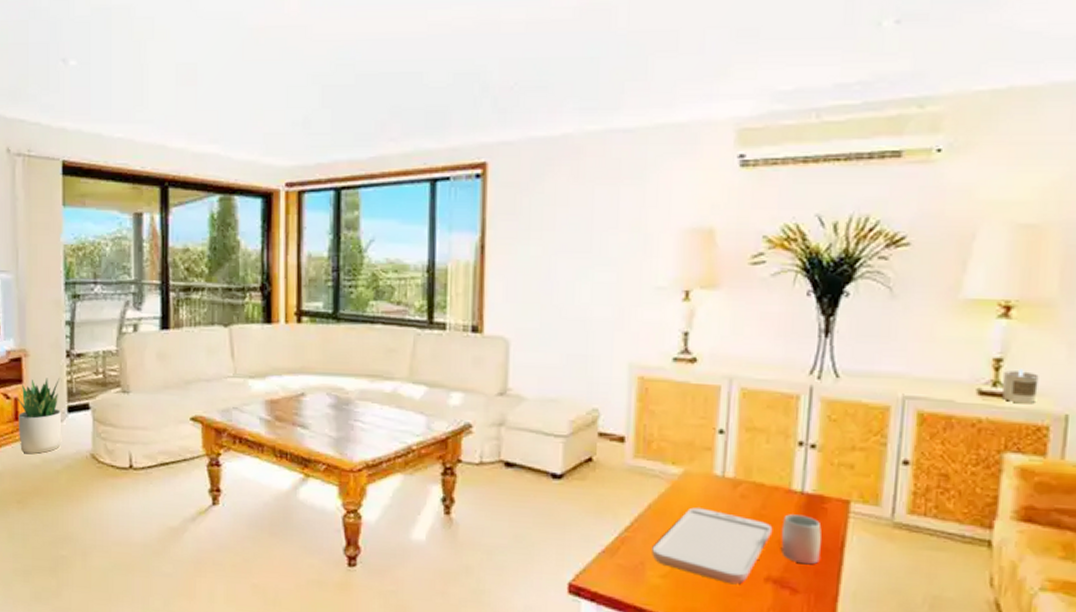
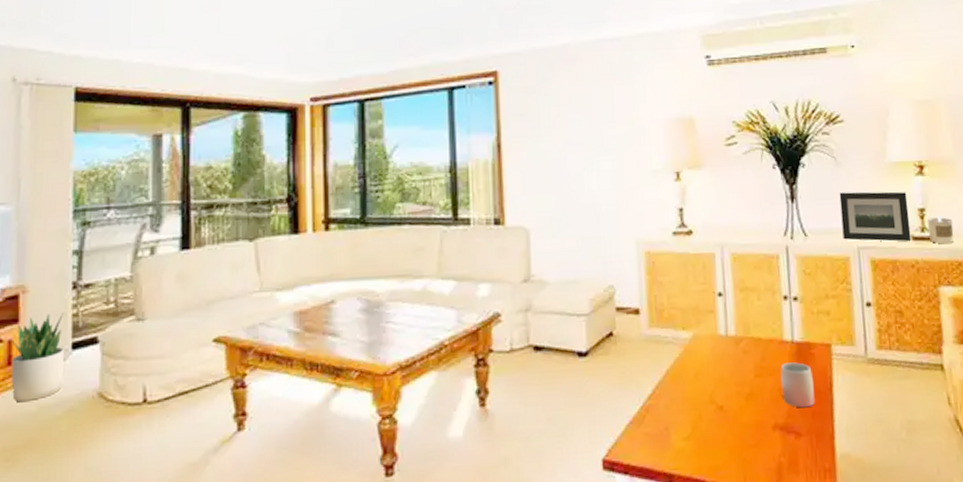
tray: present [652,507,773,585] -> none [674,367,774,437]
picture frame: none [885,330,981,397] -> present [839,191,912,242]

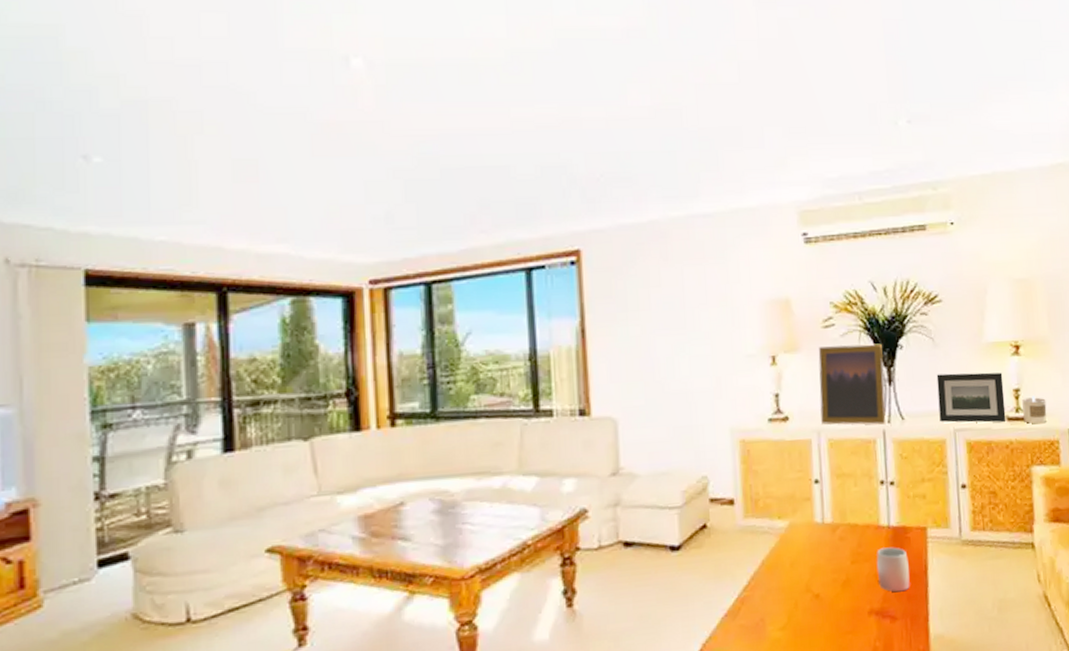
planter: present [10,312,65,403] -> none [21,526,90,630]
picture frame: none [721,161,789,241] -> present [818,343,886,426]

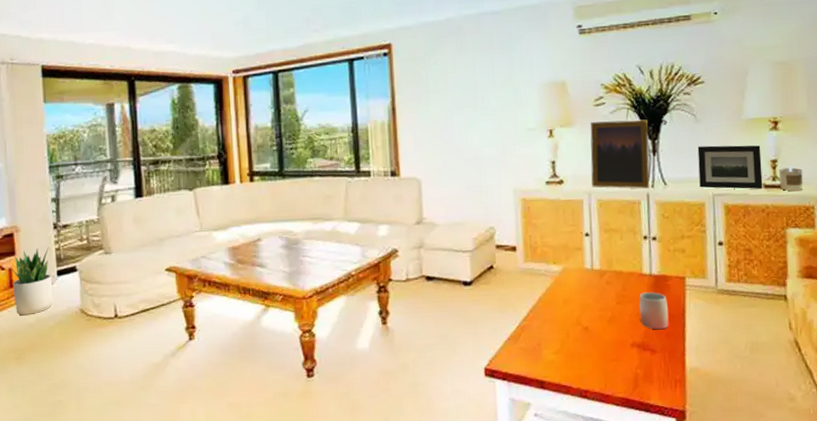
planter: none [21,526,90,630] -> present [10,246,53,316]

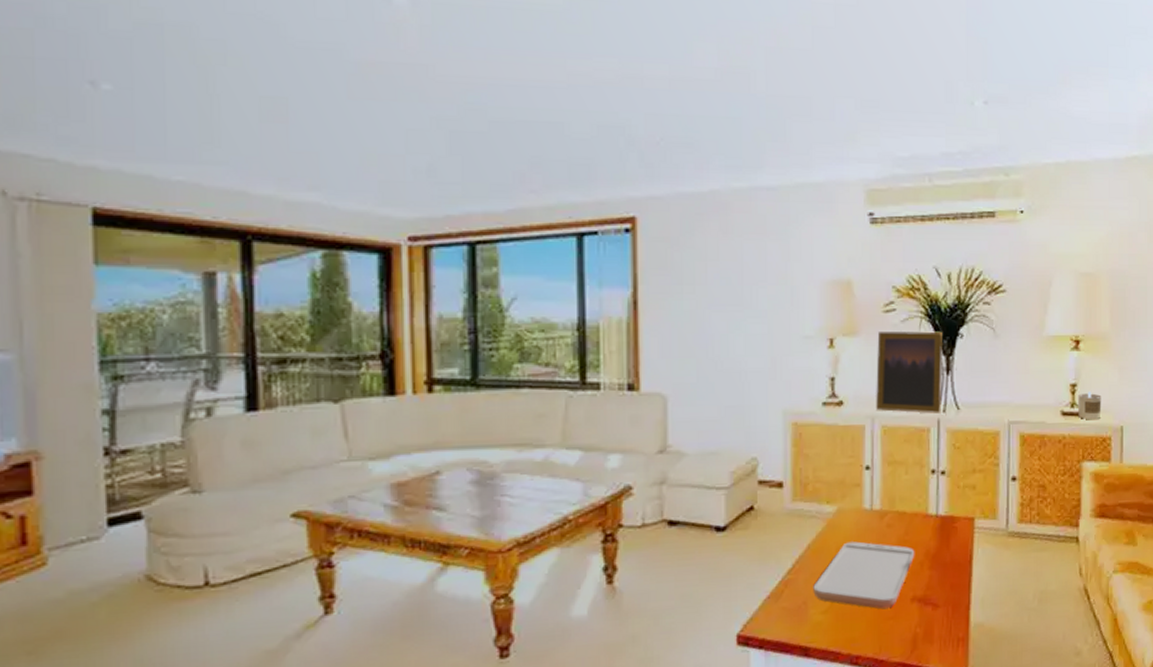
planter: present [10,246,53,316] -> none [22,482,99,588]
tray: none [545,295,633,353] -> present [813,541,915,610]
mug: present [638,292,669,330] -> none [922,536,955,581]
picture frame: present [697,145,763,190] -> none [995,365,1061,418]

